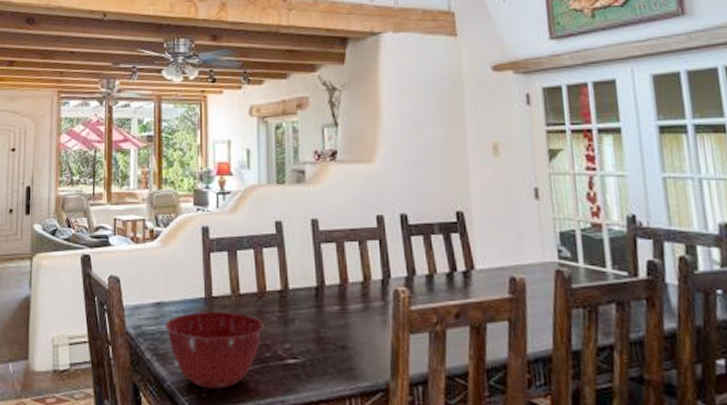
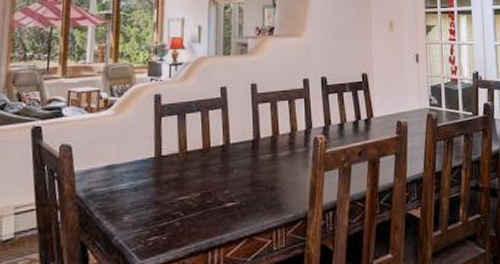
mixing bowl: present [165,311,264,390] -> none [115,167,207,238]

